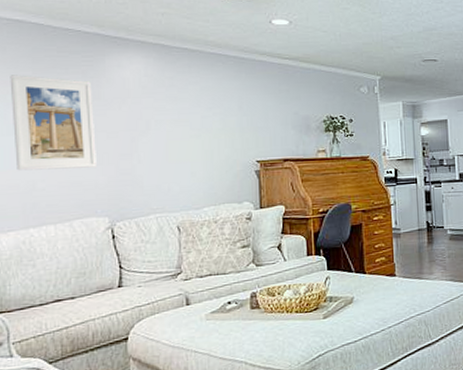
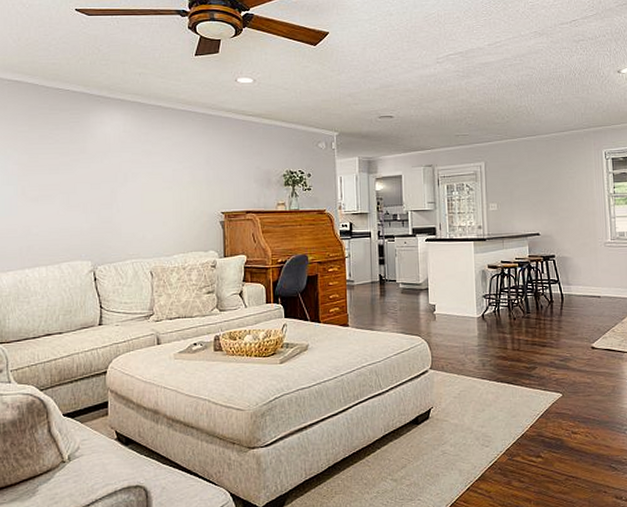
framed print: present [10,75,96,171] -> none [10,130,81,217]

